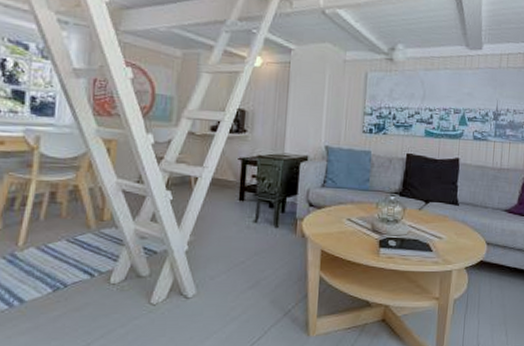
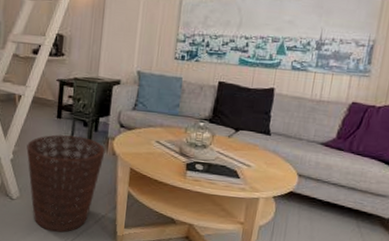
basket: none [204,219,294,331] -> present [26,134,106,233]

